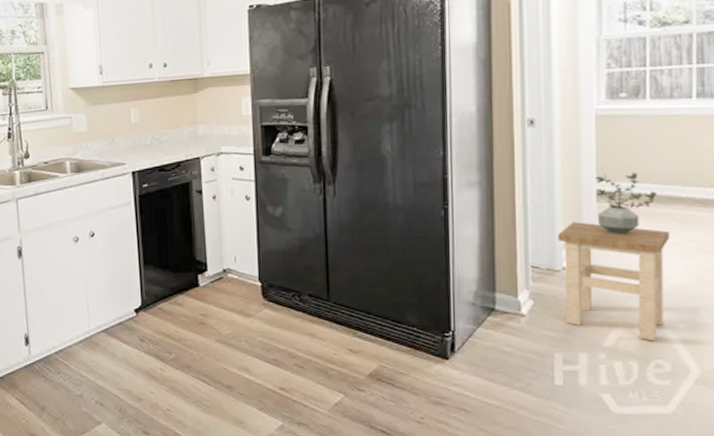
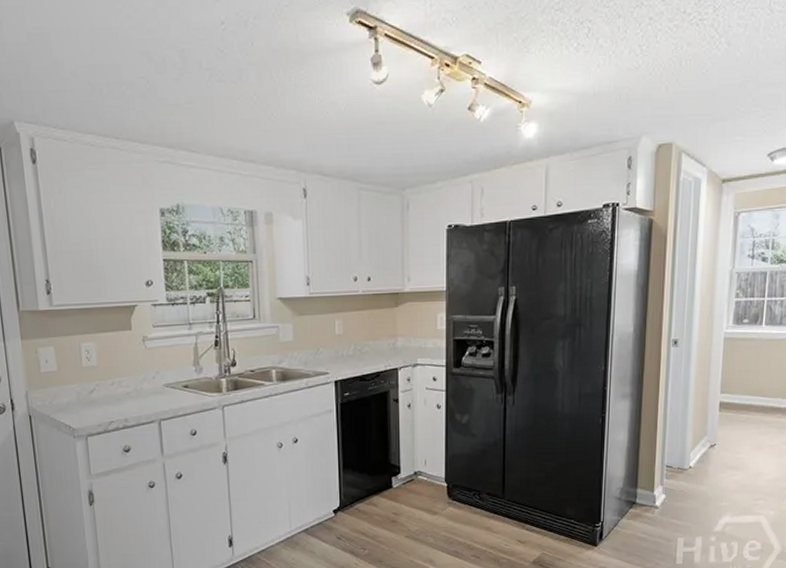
stool: present [557,222,670,342] -> none [687,428,770,526]
potted plant: present [595,172,656,235] -> none [718,387,763,439]

